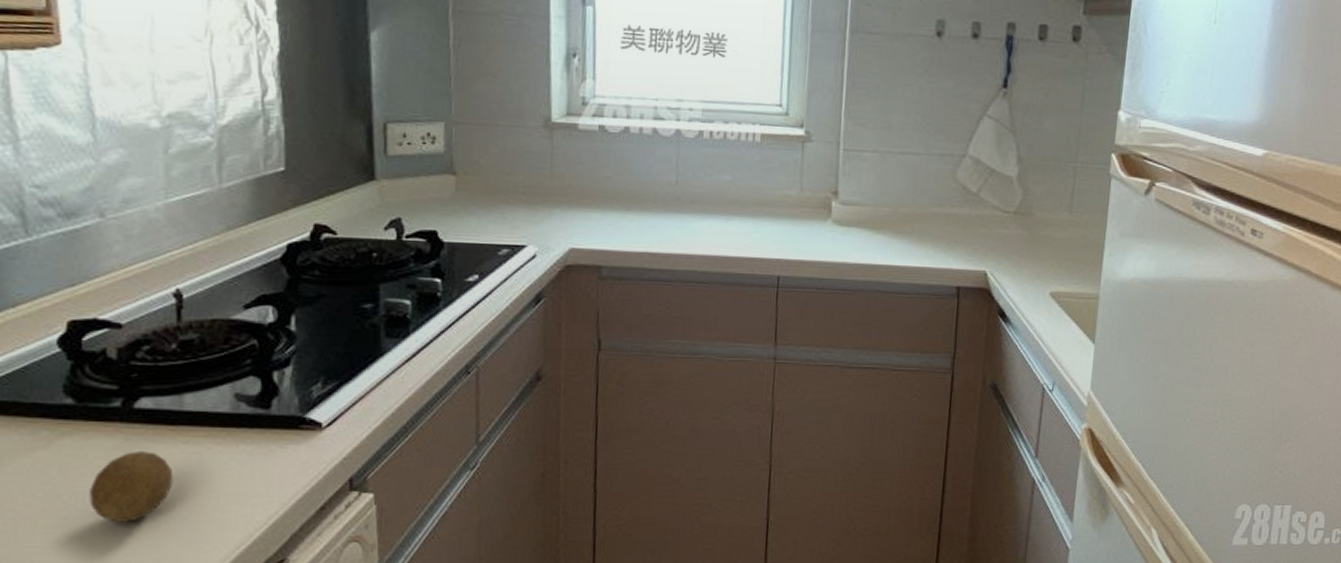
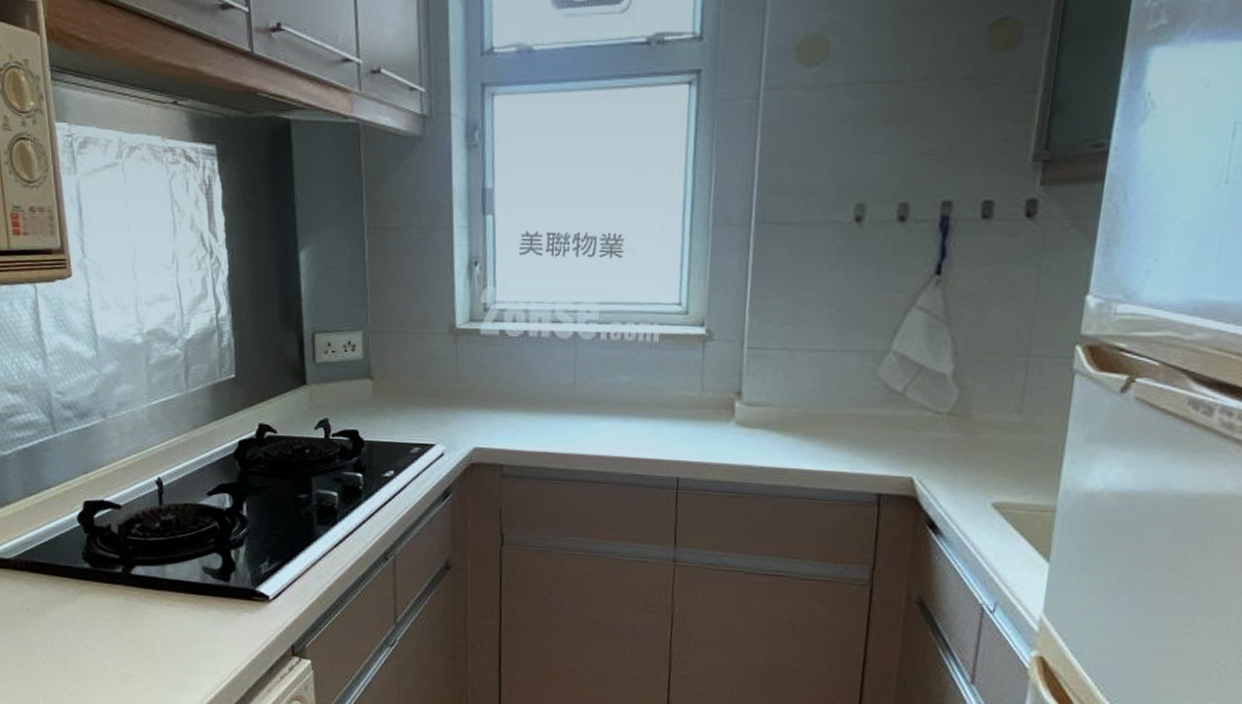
fruit: present [89,451,174,522] -> none [103,609,161,666]

